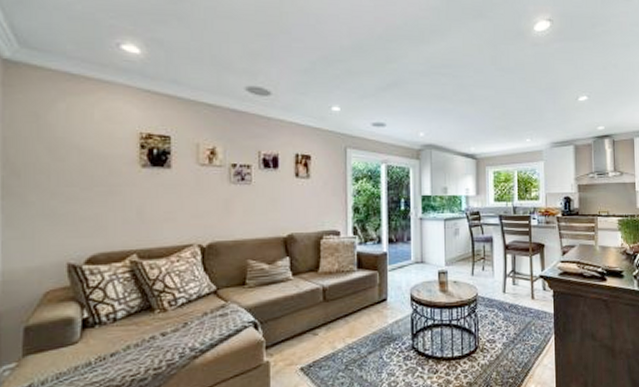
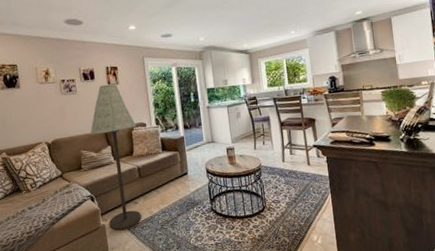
floor lamp: none [263,177,327,371] -> present [90,84,142,231]

